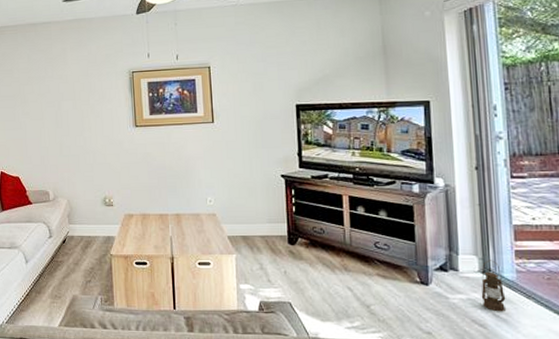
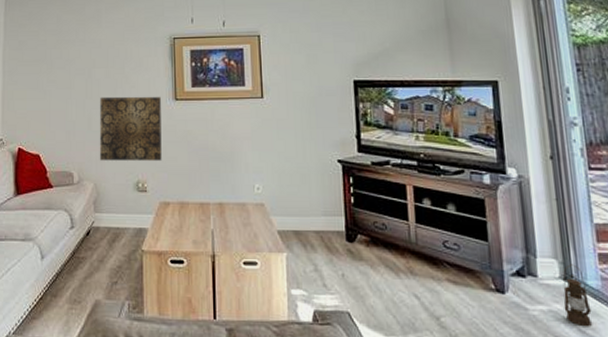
wall art: none [69,124,125,181] -> present [99,96,162,161]

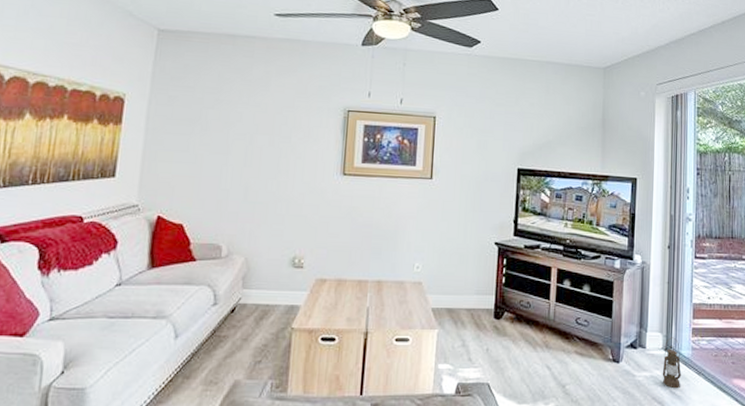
wall art: present [99,96,162,161] -> none [253,165,328,236]

